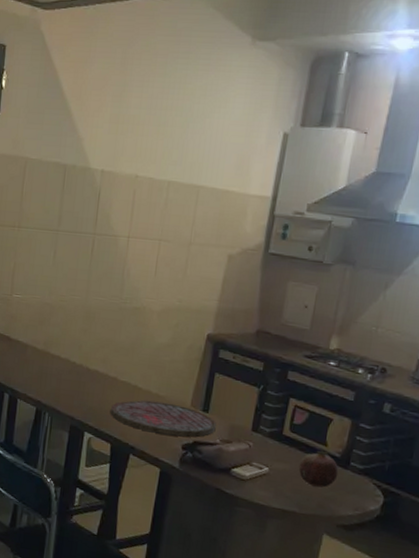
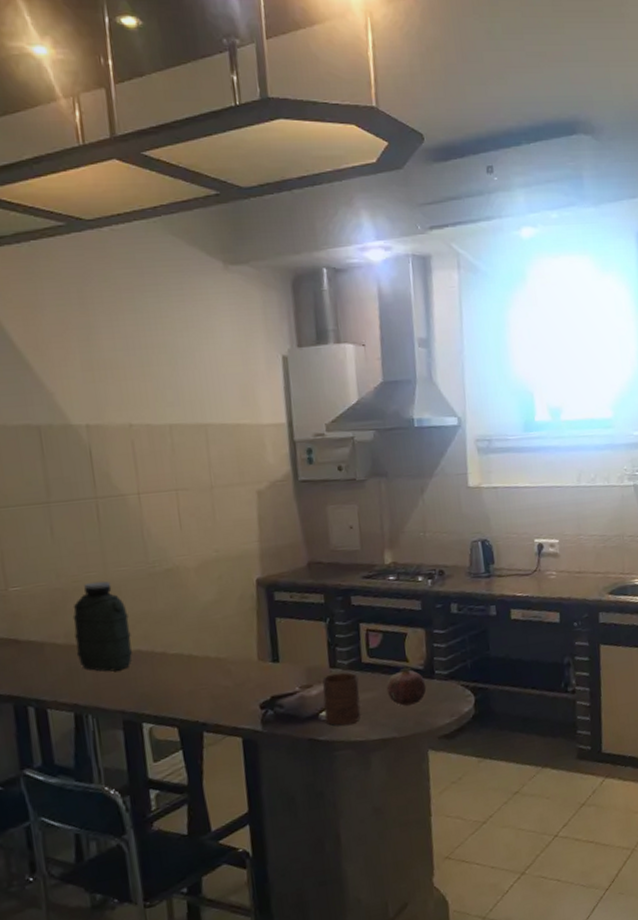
water jug: none [49,304,96,384] -> present [72,581,132,672]
cutting board: present [110,400,217,437] -> none [166,662,292,702]
cup: none [235,436,276,487] -> present [322,672,361,726]

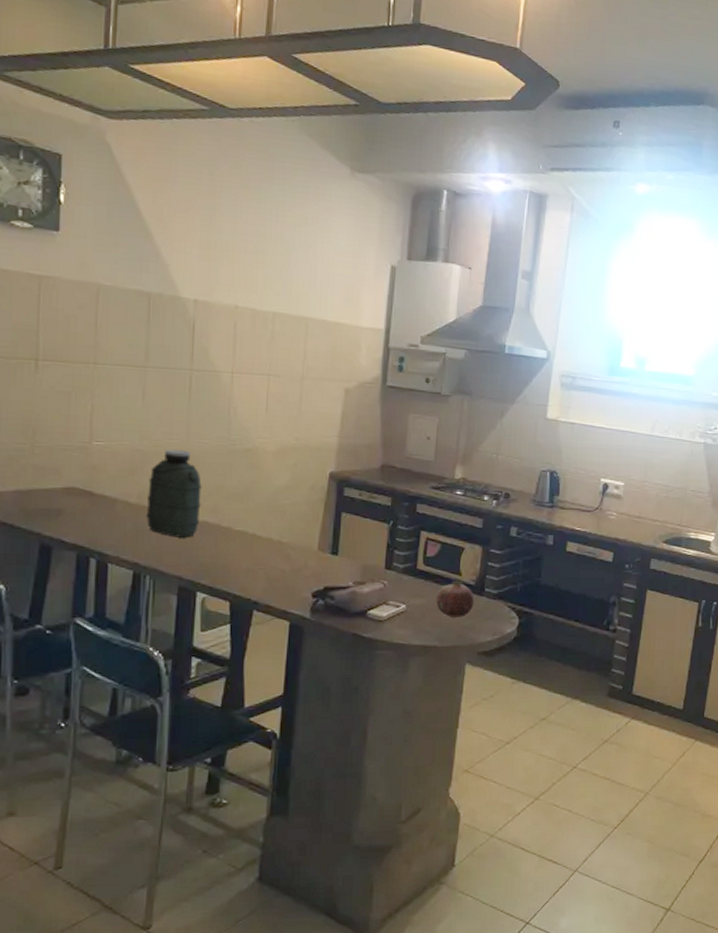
cup: present [322,672,361,726] -> none [372,575,411,626]

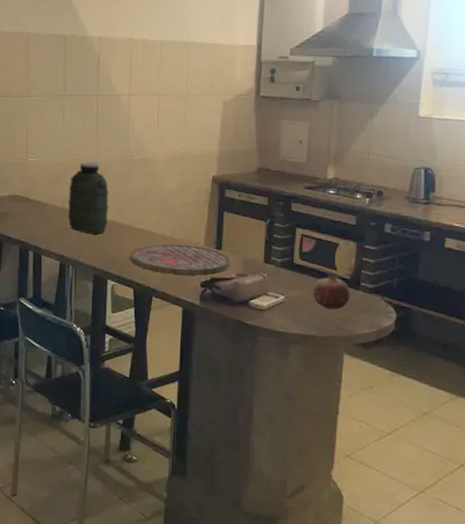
cutting board: none [226,548,347,584] -> present [129,244,230,275]

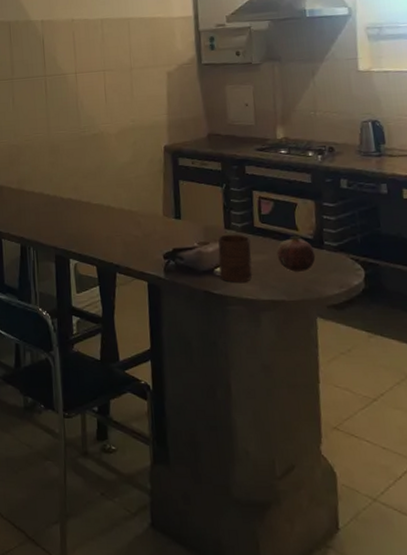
water jug: present [67,161,109,235] -> none [24,141,65,214]
cutting board: present [129,244,230,275] -> none [89,216,191,248]
cup: none [253,268,288,315] -> present [218,234,252,283]

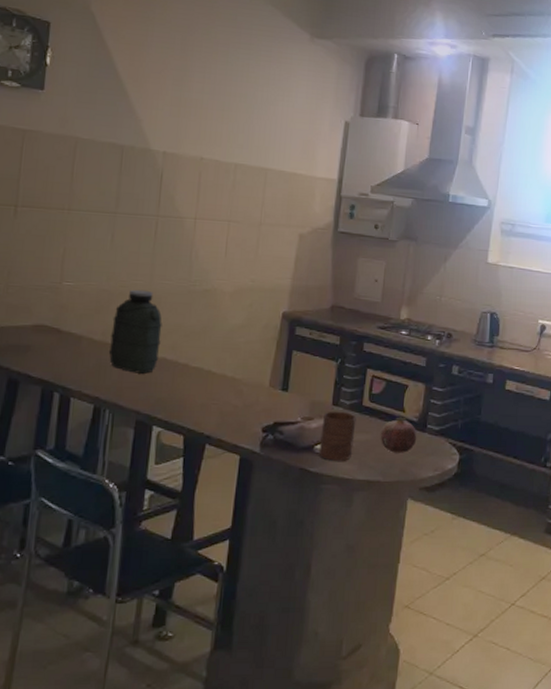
water jug: none [24,141,65,214] -> present [108,289,162,374]

